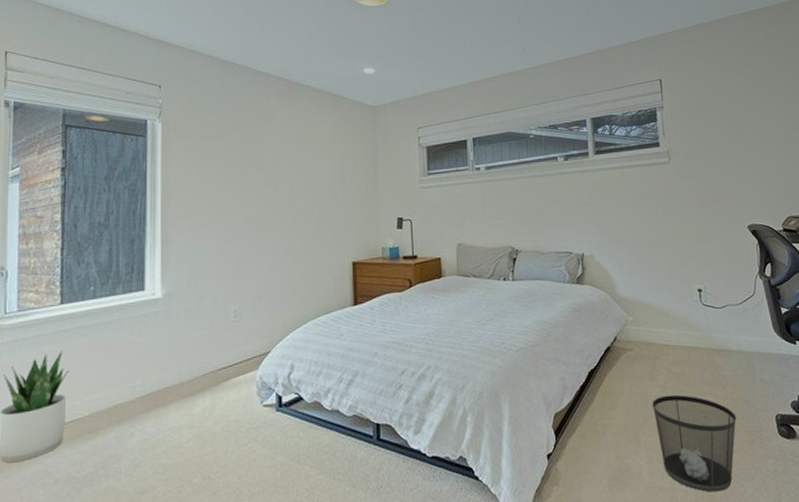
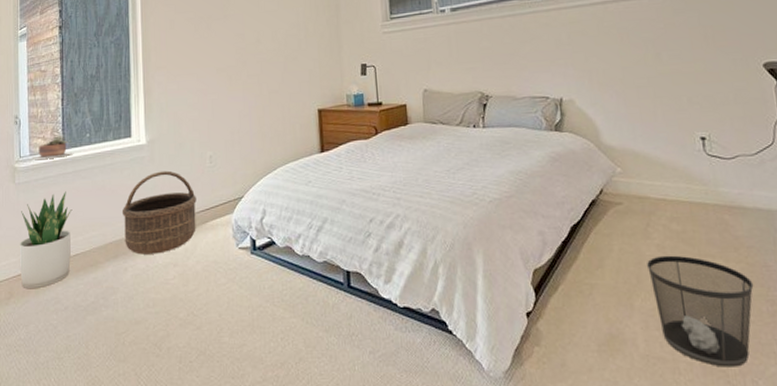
succulent plant: none [21,289,73,317] -> present [33,136,73,161]
basket: none [129,326,218,418] -> present [121,170,197,255]

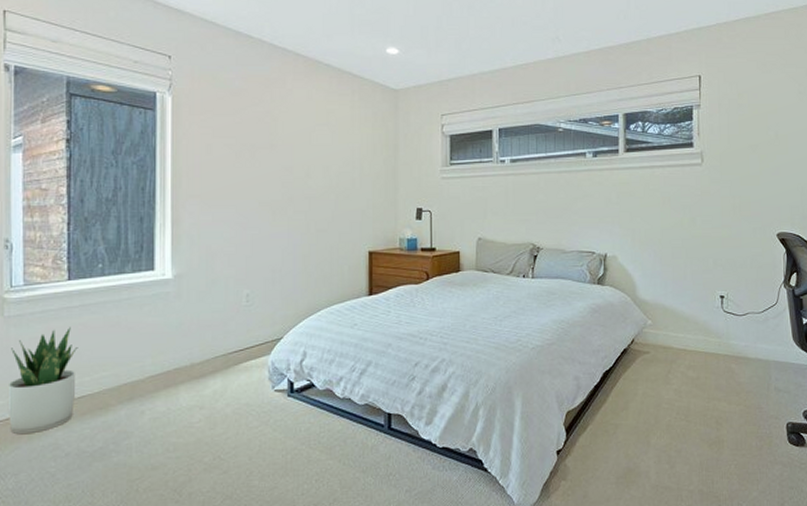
succulent plant: present [33,136,73,161] -> none [28,265,81,291]
basket: present [121,170,197,255] -> none [139,308,229,397]
waste bin: present [647,255,754,367] -> none [665,398,748,494]

